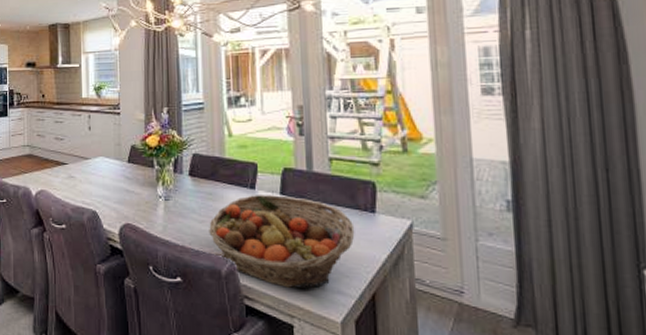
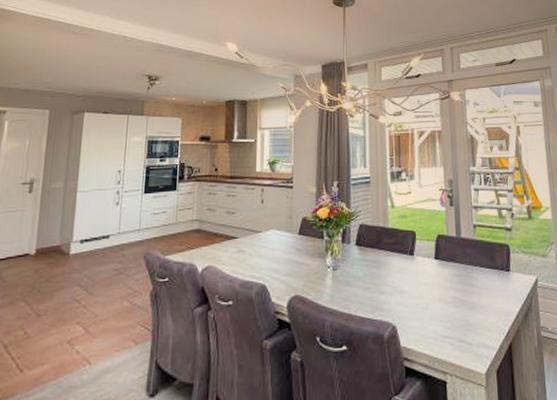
fruit basket: present [209,195,355,289] -> none [373,260,495,346]

